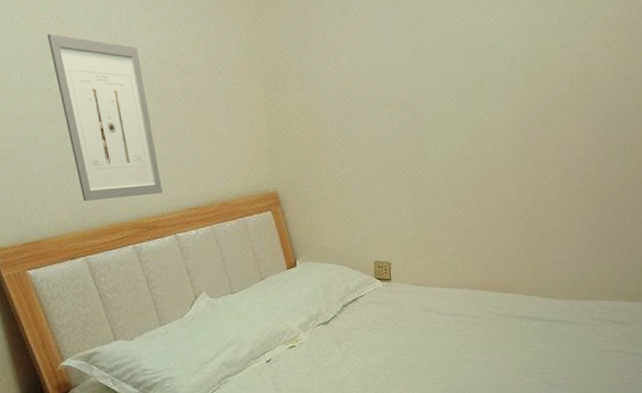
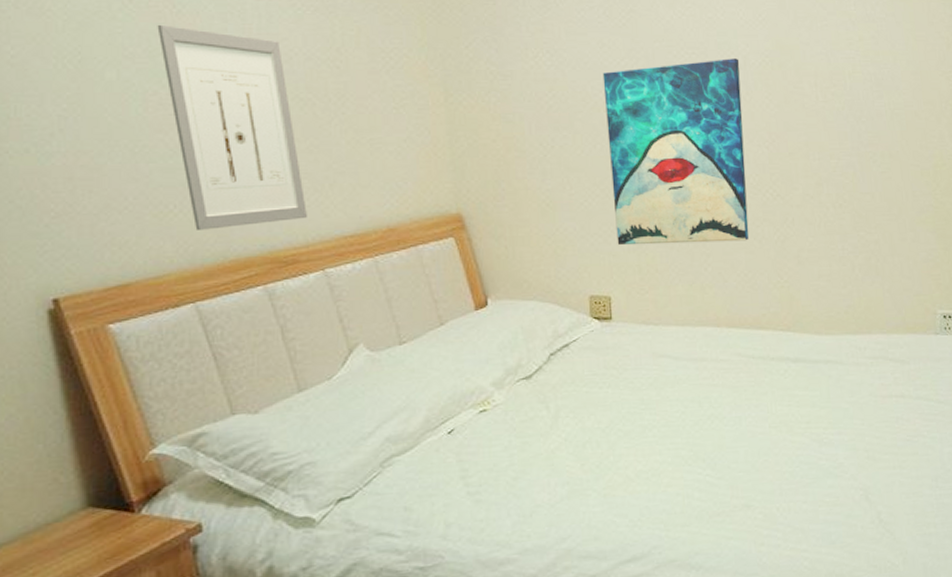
wall art: none [391,60,507,221] -> present [602,58,750,245]

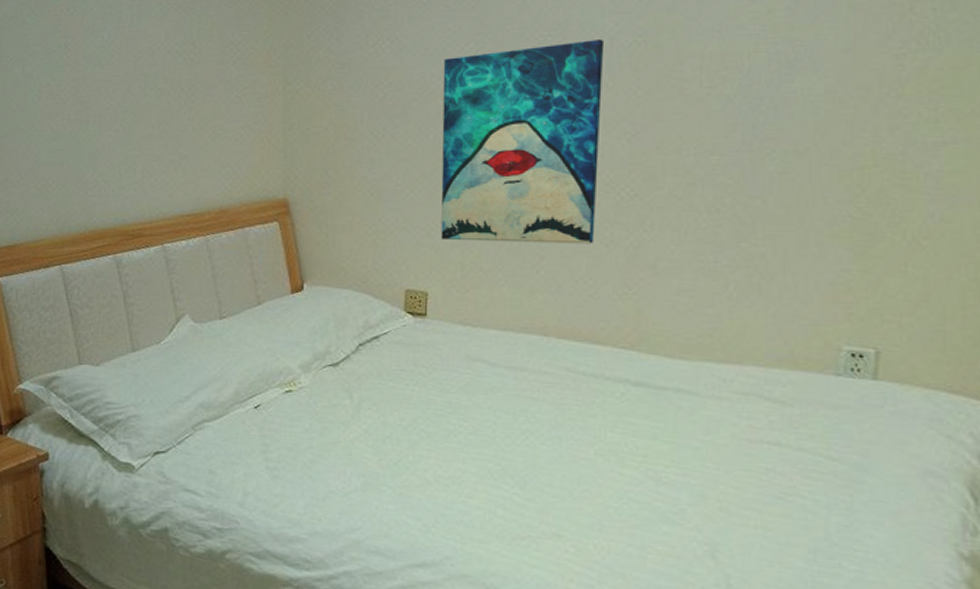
wall art: present [157,24,307,230] -> none [54,25,154,203]

